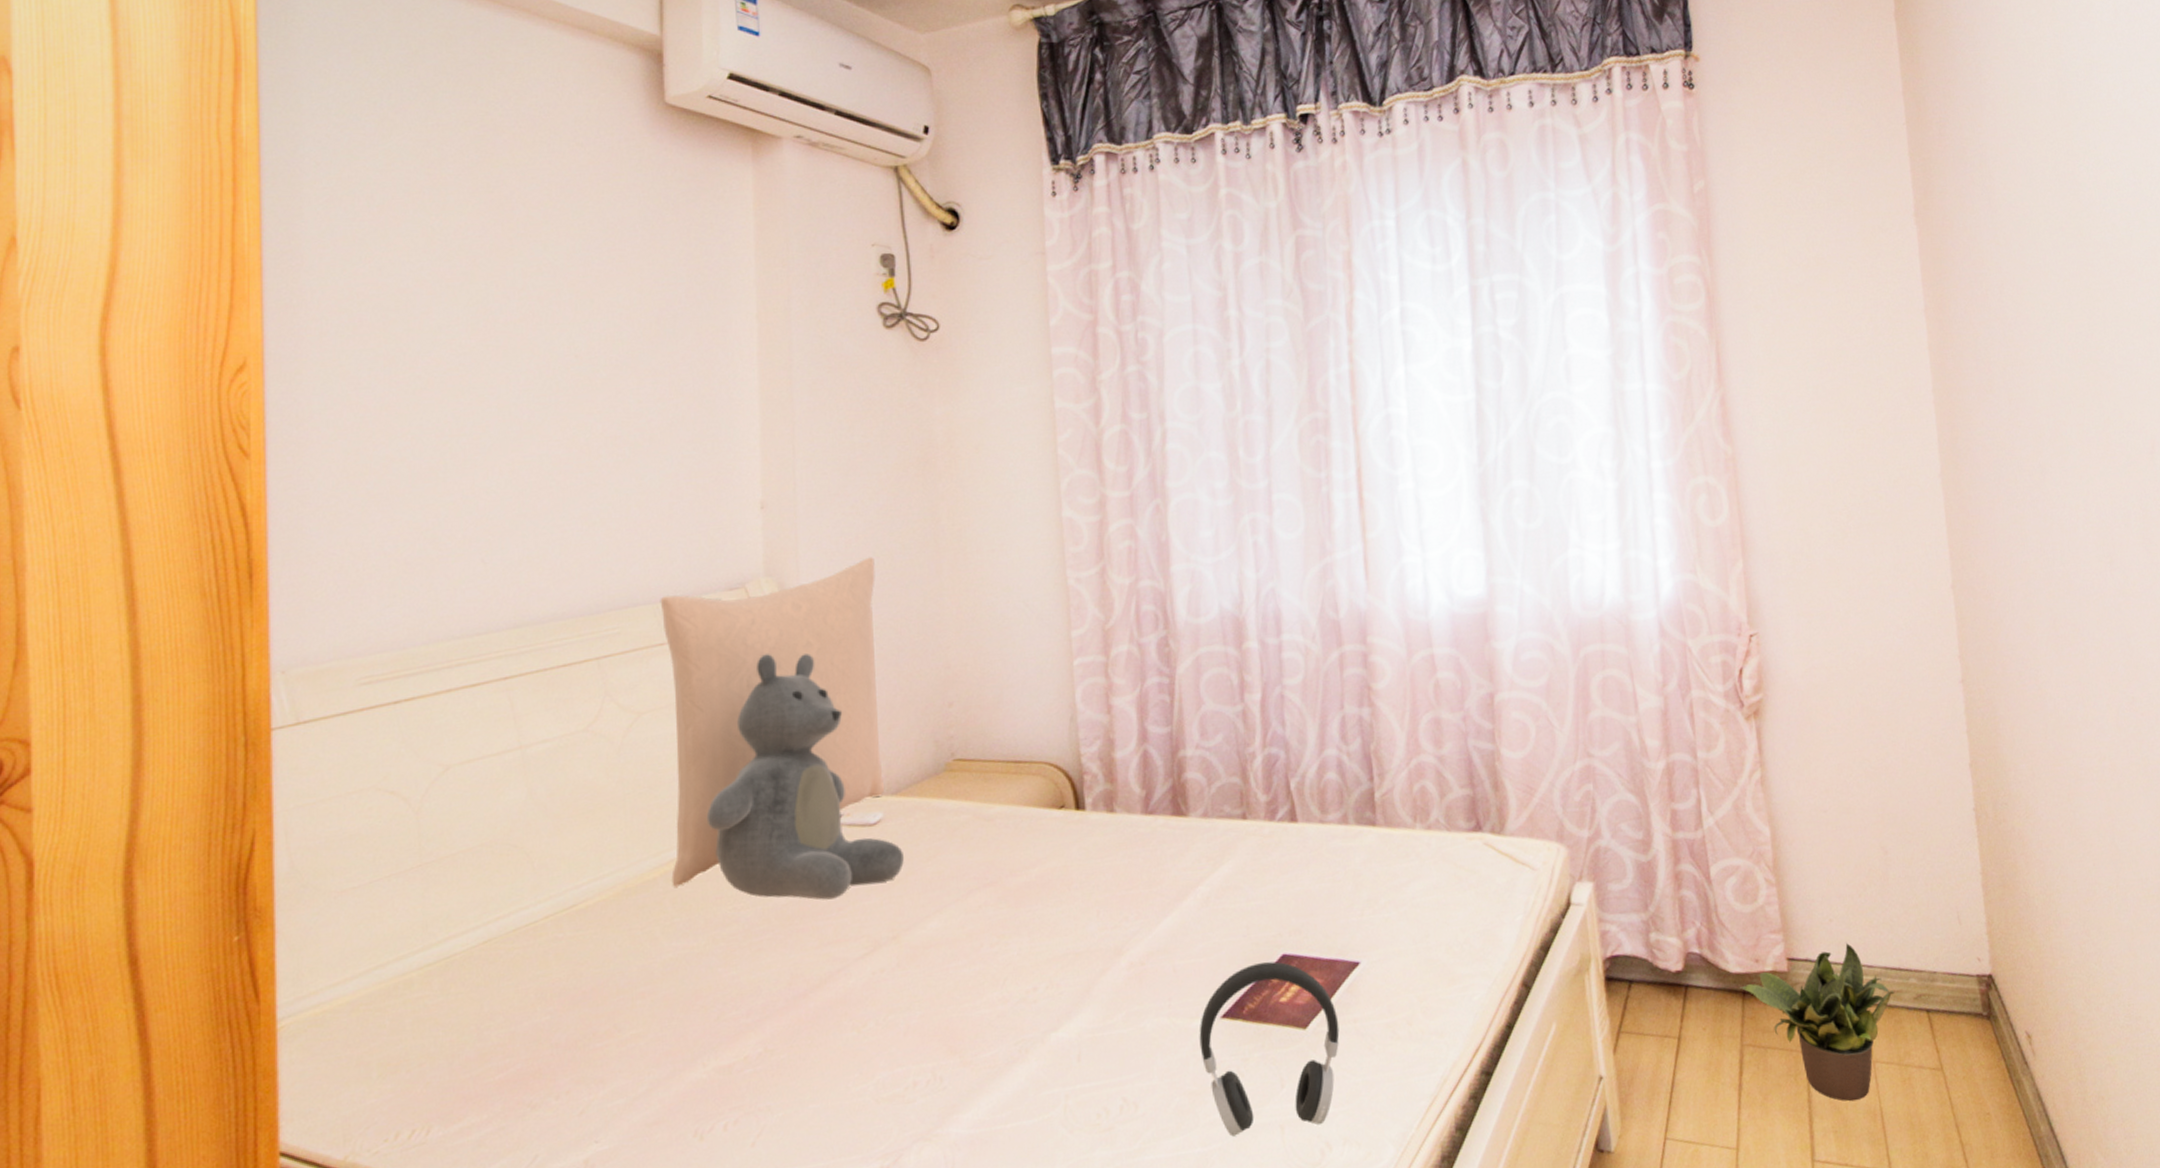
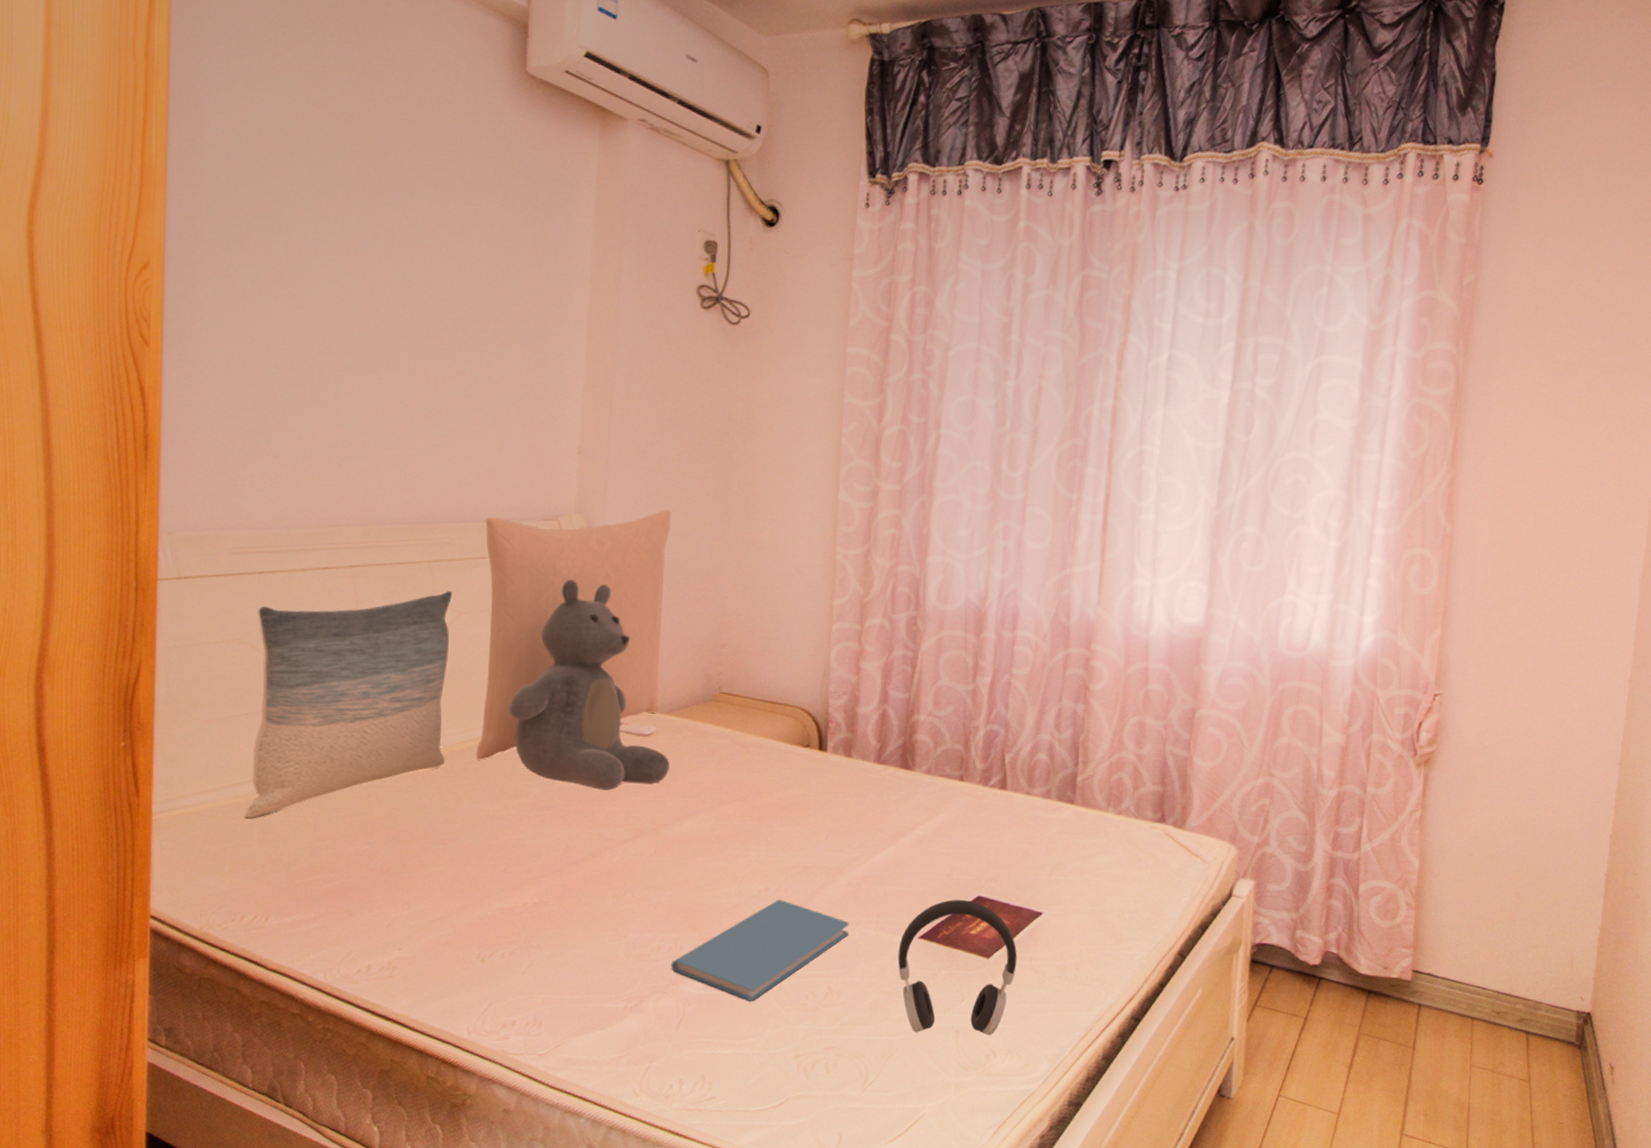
pillow: none [394,690,635,1009] -> present [245,591,452,820]
book: none [932,998,1138,1134] -> present [671,900,849,1002]
potted plant: present [1740,942,1894,1101] -> none [1367,965,1501,1093]

